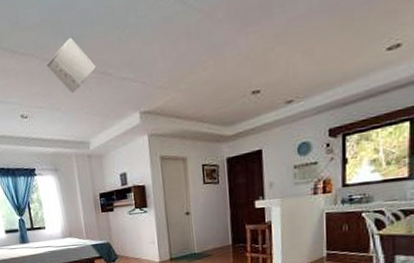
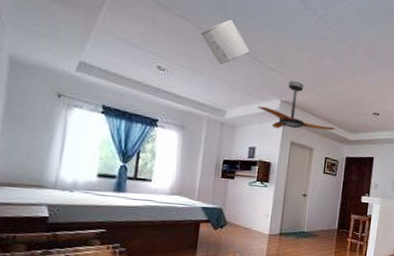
ceiling fan: none [118,82,207,147] -> present [258,80,335,131]

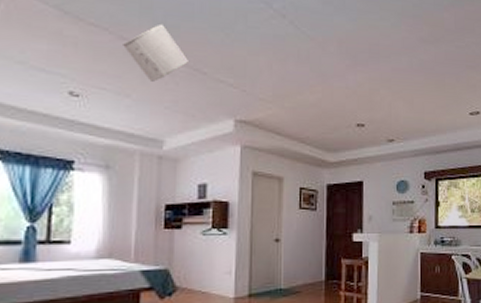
ceiling fan: present [258,80,335,131] -> none [205,92,309,157]

